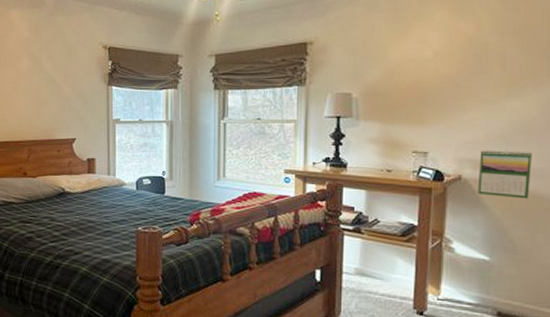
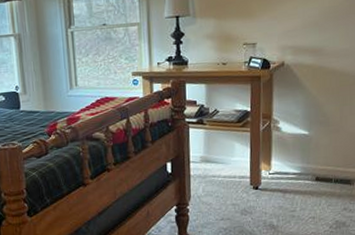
calendar: present [477,150,532,199] -> none [297,35,339,78]

